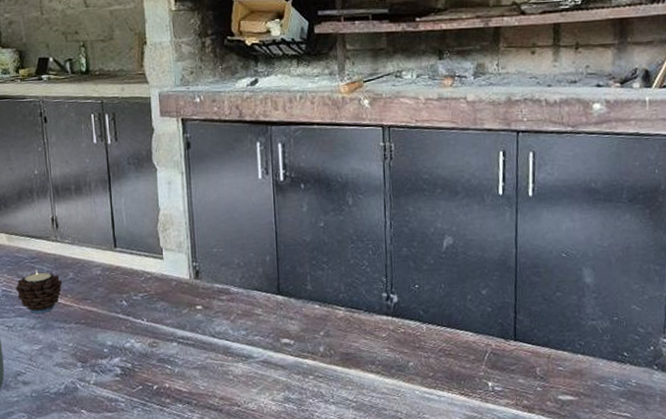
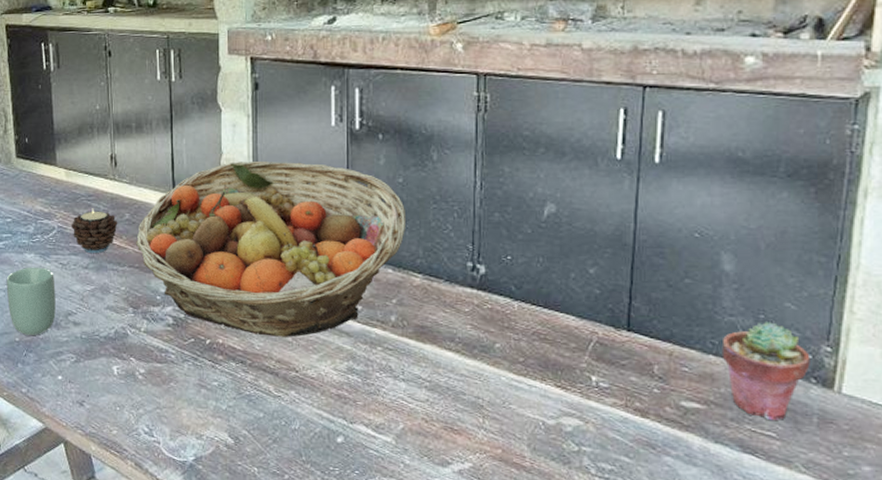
fruit basket: none [80,213,329,376] -> present [135,160,407,337]
potted succulent: none [587,322,653,404] -> present [721,322,810,421]

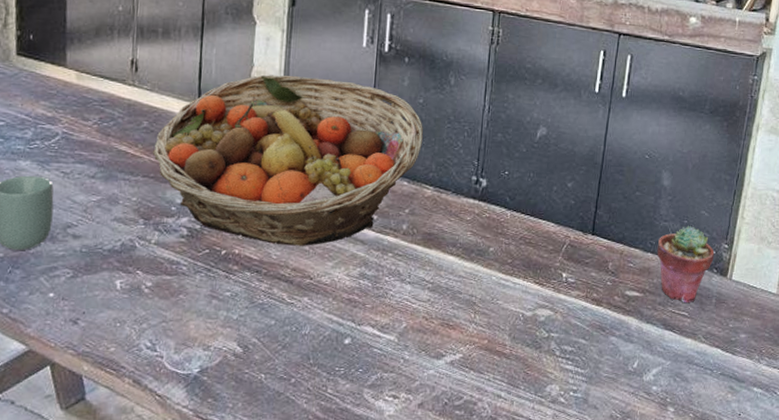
candle: present [70,208,118,254] -> none [78,114,134,163]

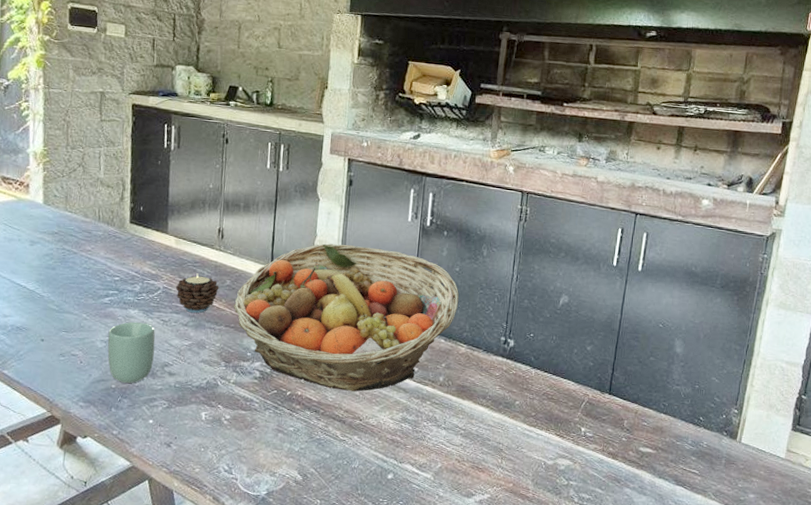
candle: none [78,114,134,163] -> present [175,273,219,314]
potted succulent: present [656,226,714,304] -> none [669,390,724,462]

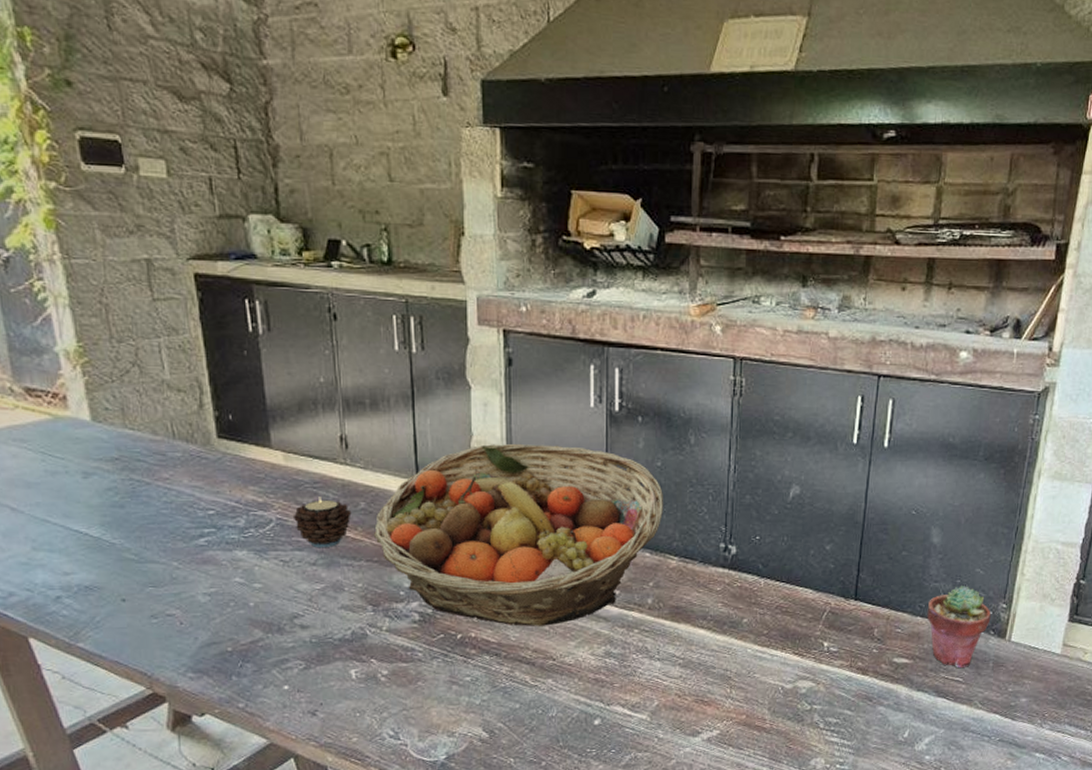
cup: present [107,322,155,383] -> none [211,566,278,643]
potted succulent: none [669,390,724,462] -> present [927,586,991,669]

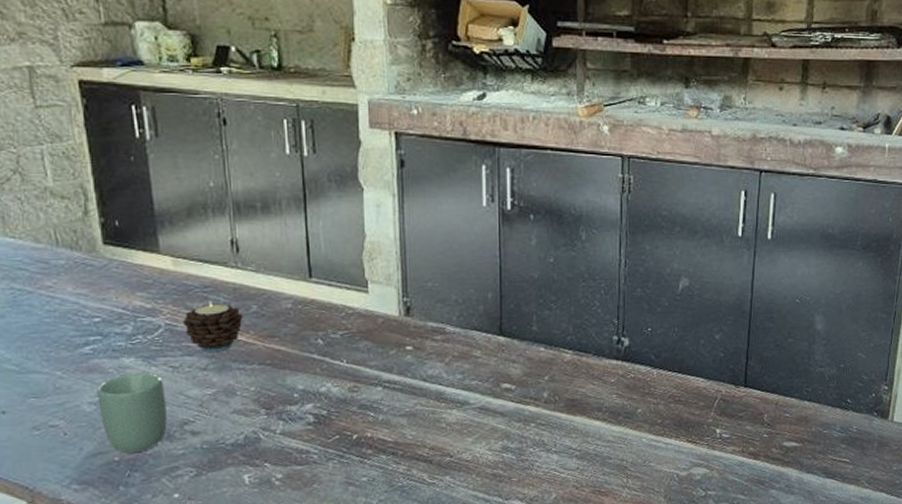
cup: none [211,566,278,643] -> present [97,372,167,453]
fruit basket: present [373,443,664,626] -> none [265,243,558,424]
potted succulent: present [927,586,991,669] -> none [813,370,874,450]

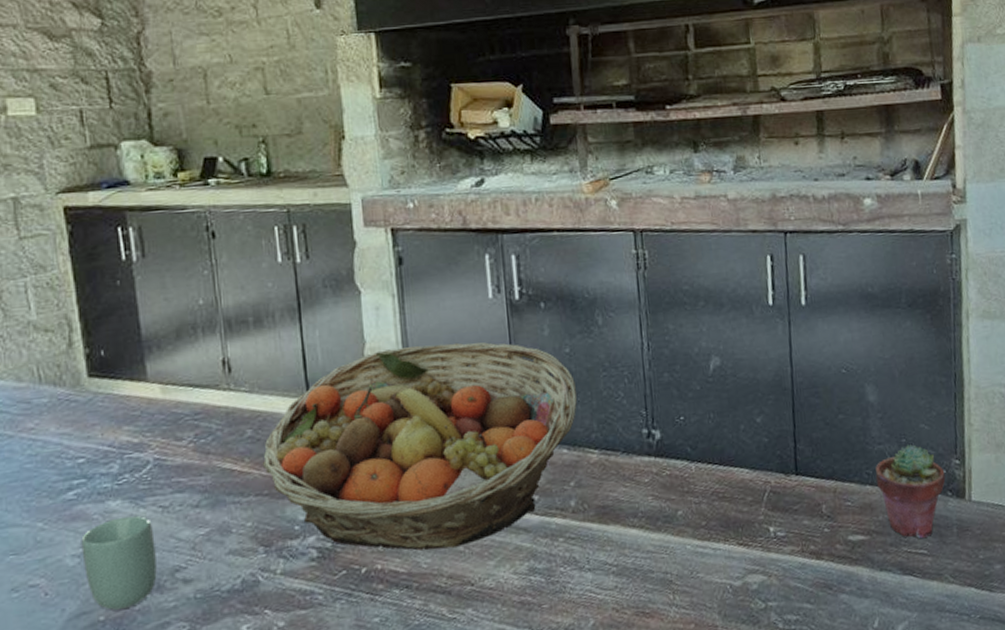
candle: present [182,301,243,353] -> none [172,429,237,487]
fruit basket: none [265,243,558,424] -> present [262,342,578,551]
potted succulent: none [813,370,874,450] -> present [875,444,946,539]

